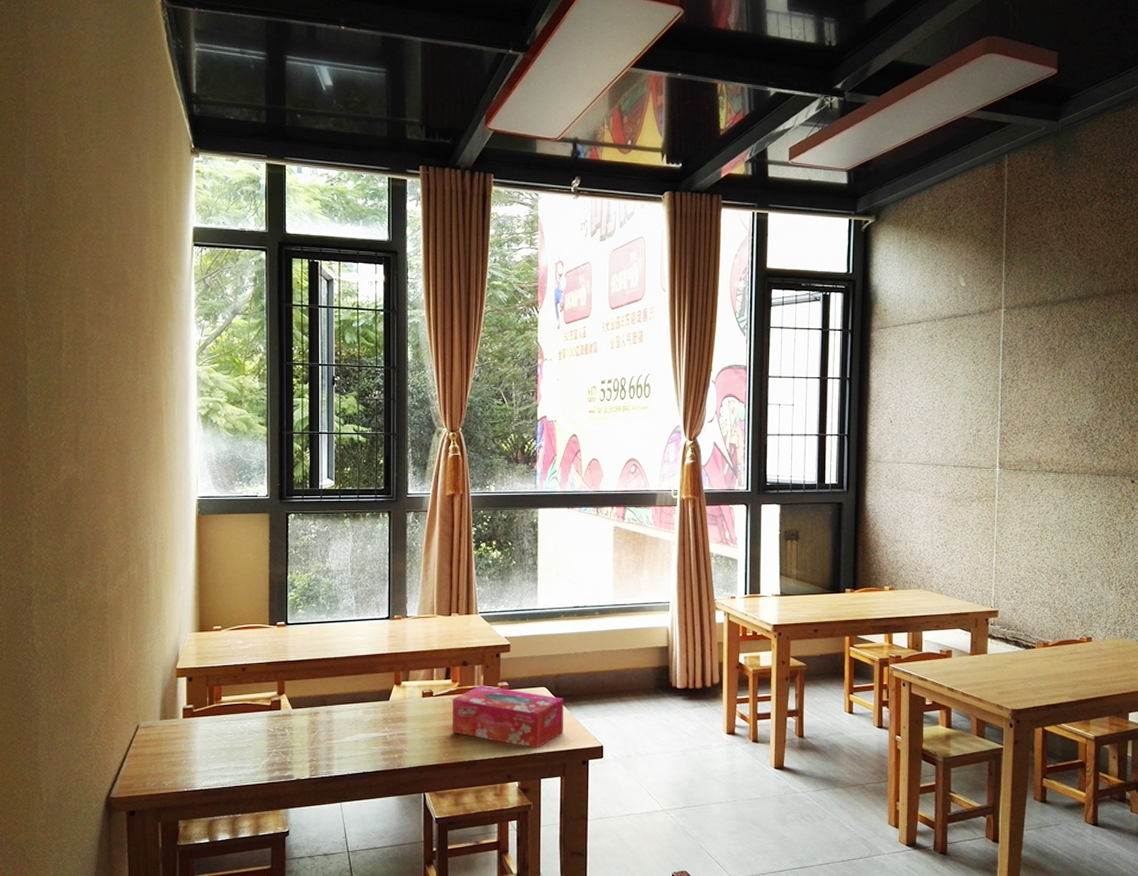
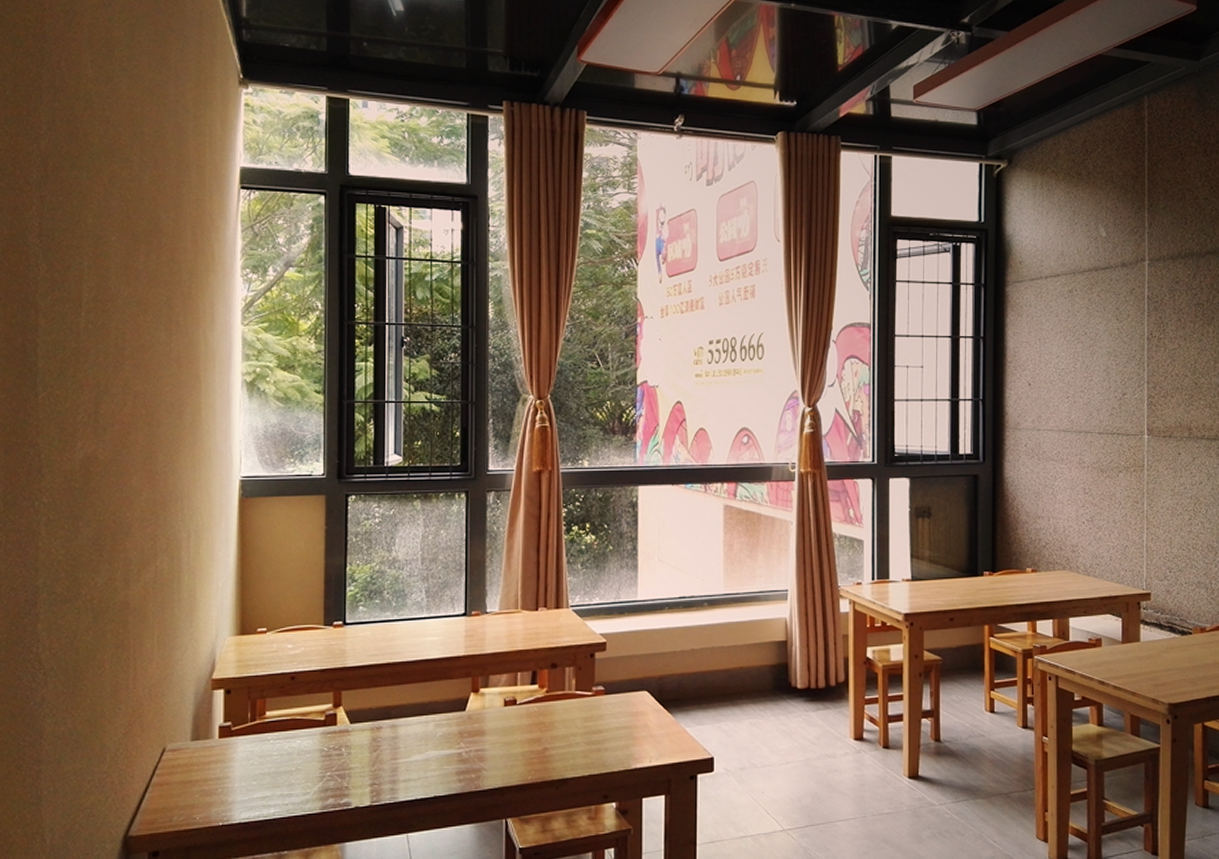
tissue box: present [453,685,563,748] -> none [540,690,668,762]

